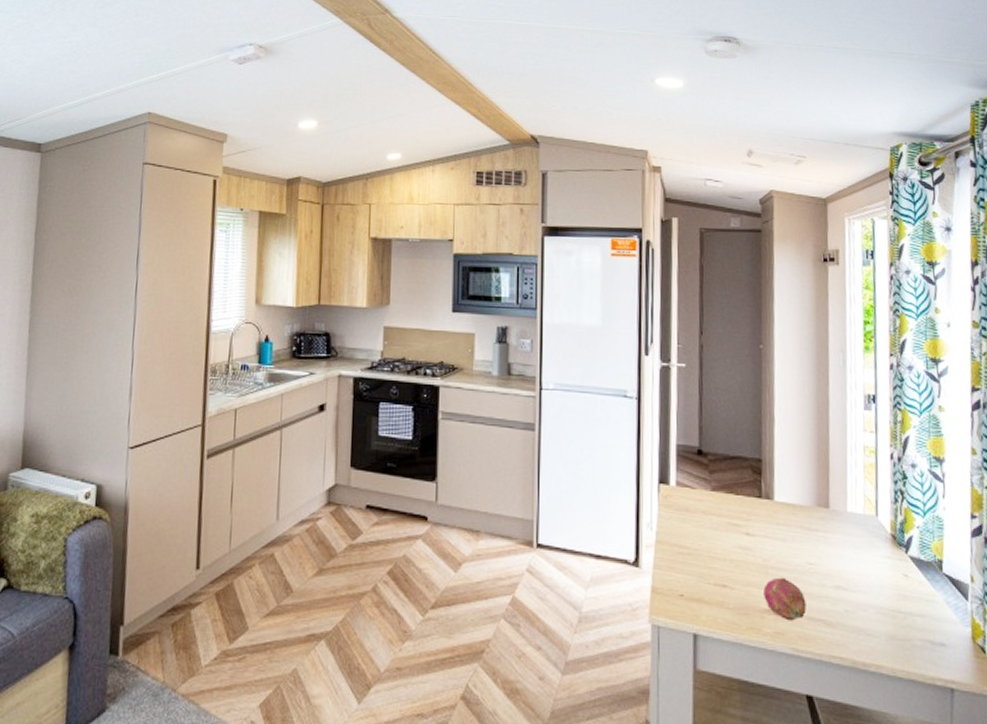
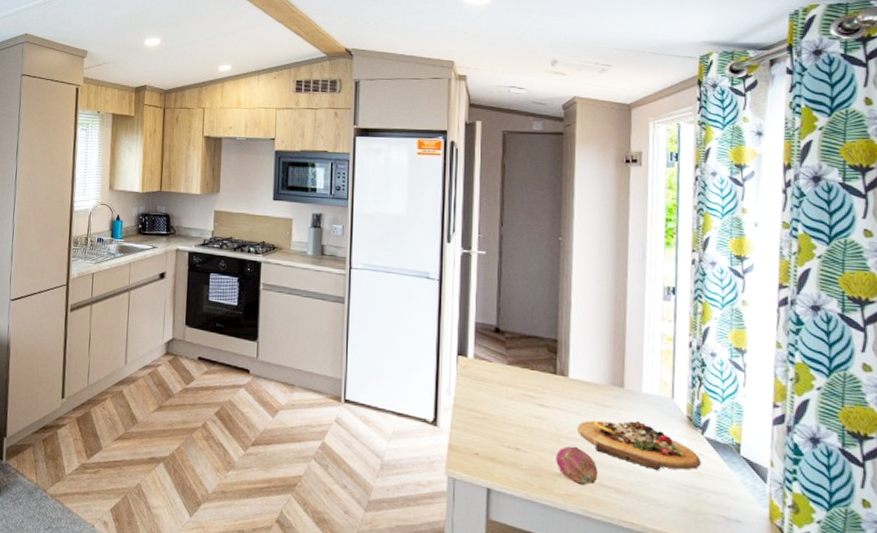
cutting board: none [784,544,907,598] -> present [577,420,702,472]

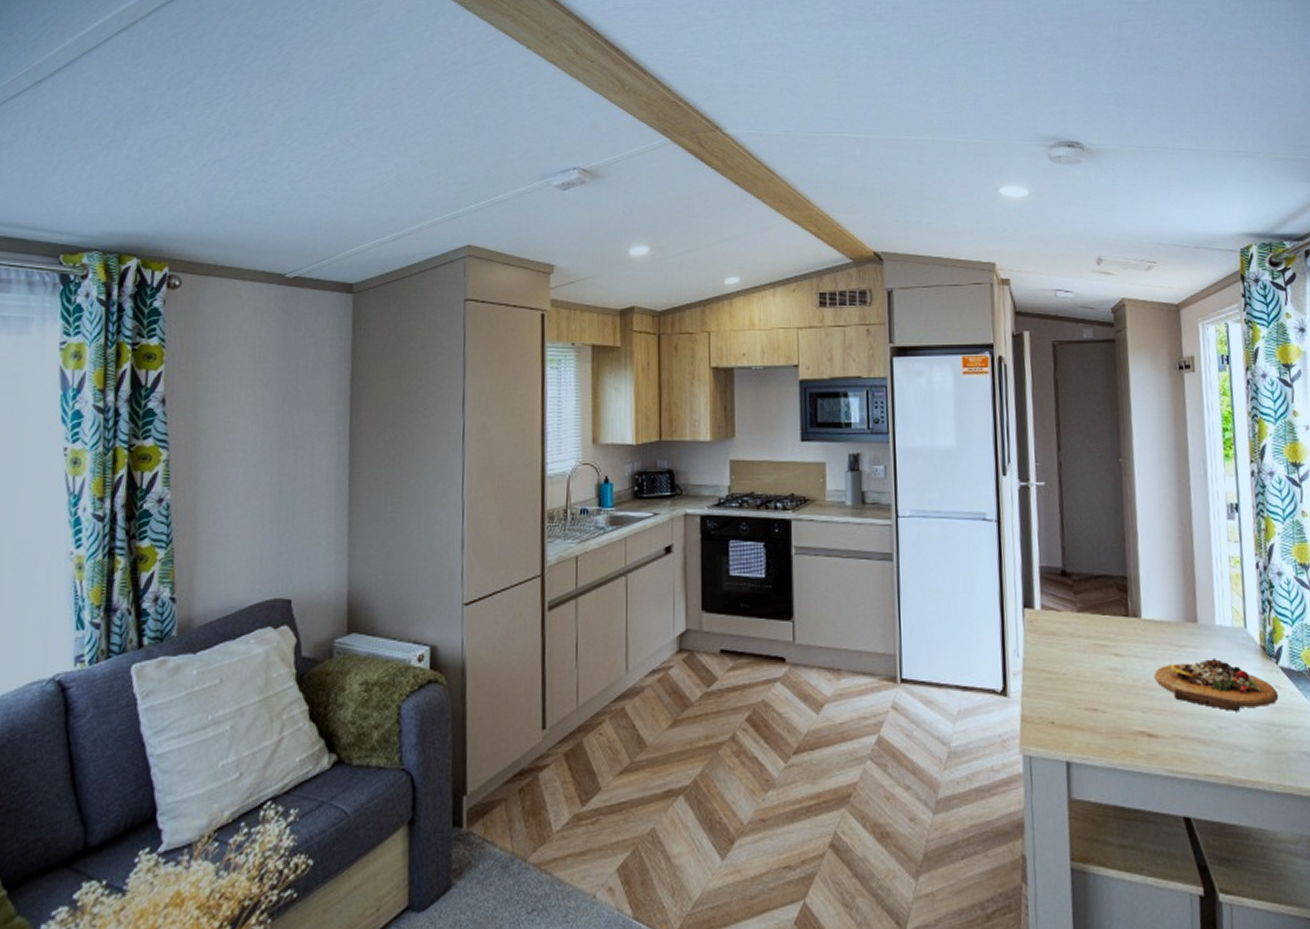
fruit: present [556,445,598,486] -> none [1135,697,1180,742]

